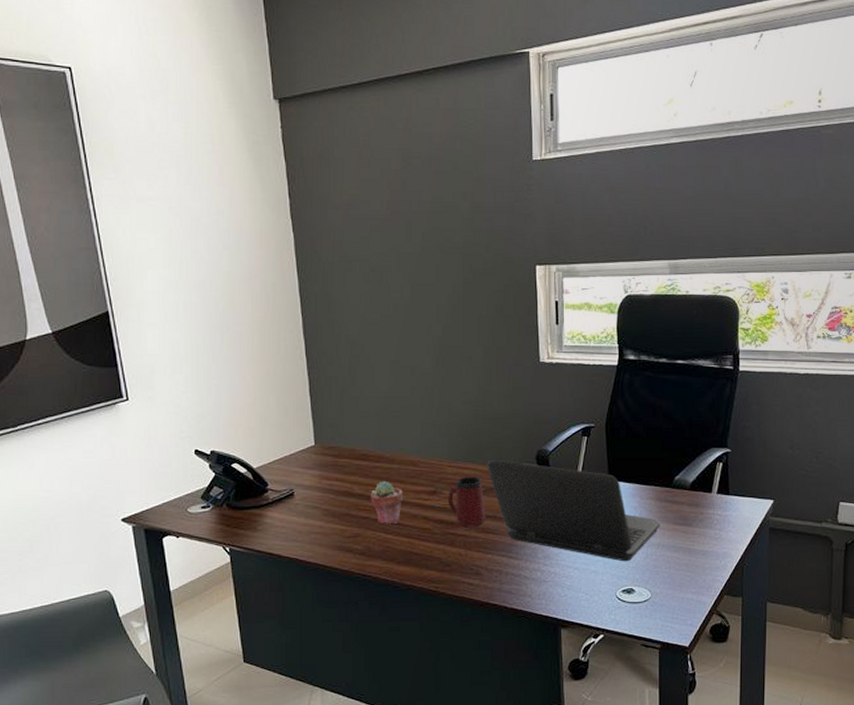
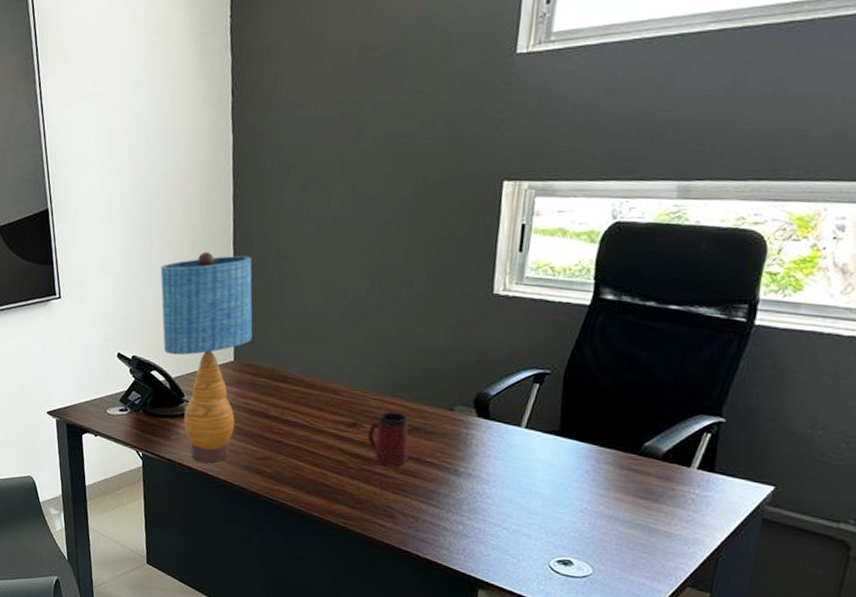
table lamp: none [233,343,330,549] -> present [160,251,253,463]
potted succulent: present [370,481,404,525] -> none [285,406,321,453]
laptop: present [487,459,660,562] -> none [416,397,617,530]

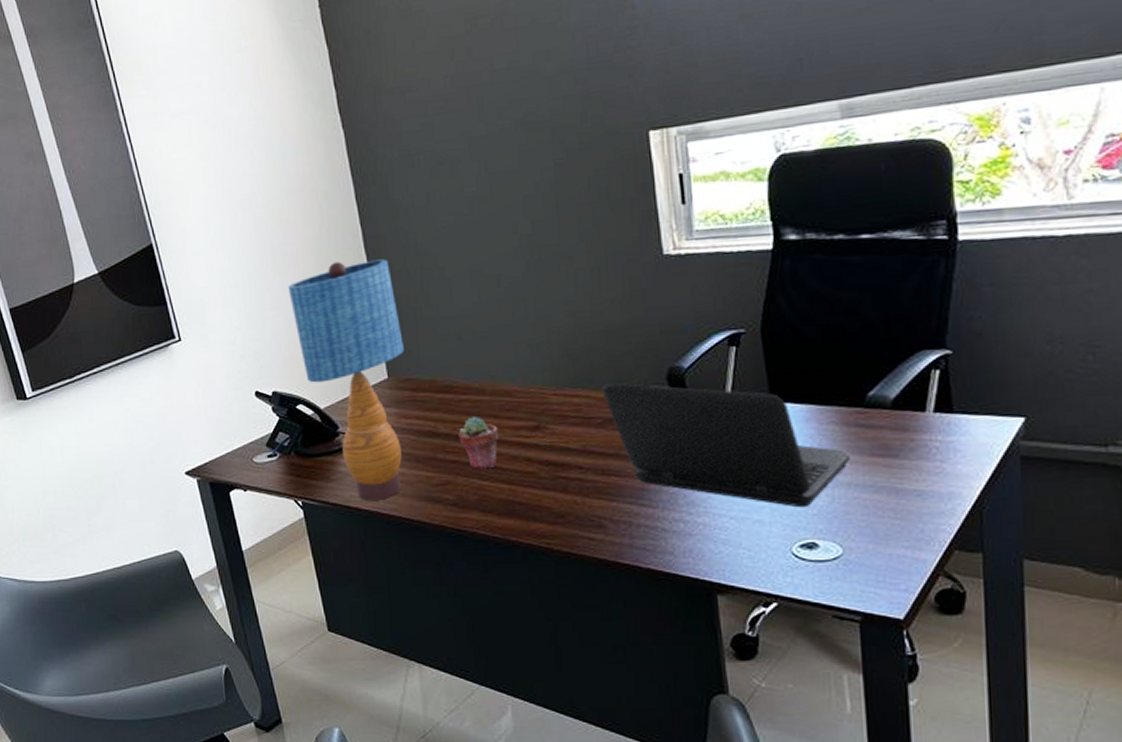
potted succulent: none [285,406,321,453] -> present [458,417,500,469]
mug: present [367,411,409,466] -> none [554,405,605,468]
laptop: none [416,397,617,530] -> present [602,382,850,508]

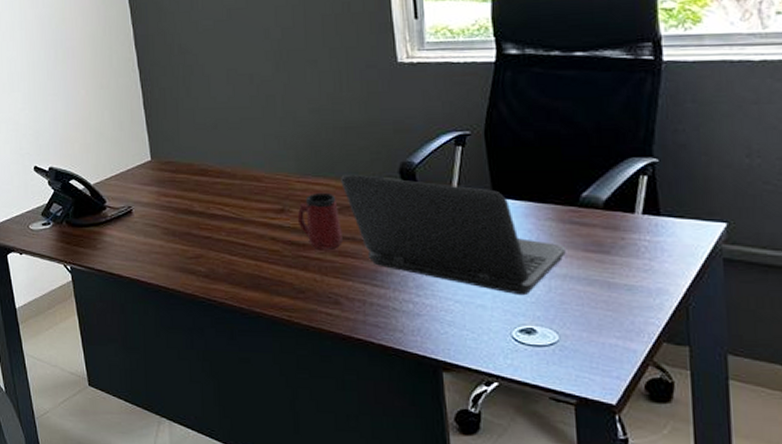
table lamp: present [288,259,404,501] -> none [67,55,166,269]
potted succulent: present [458,417,500,469] -> none [212,198,248,246]
mug: none [554,405,605,468] -> present [297,192,343,249]

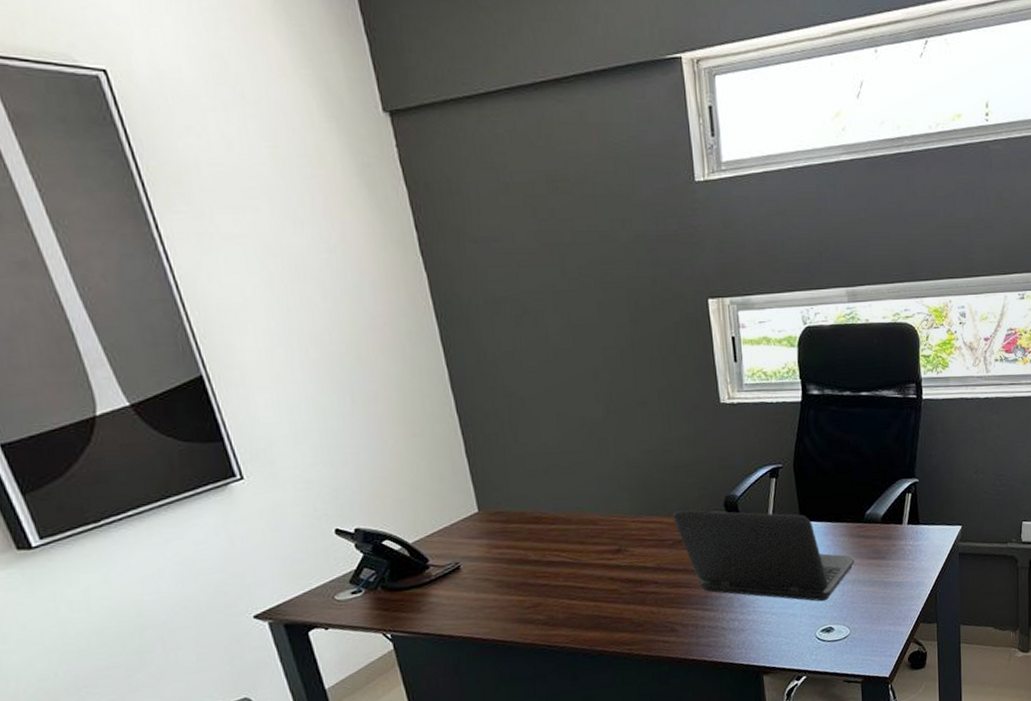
mug: present [297,192,343,249] -> none [633,529,676,583]

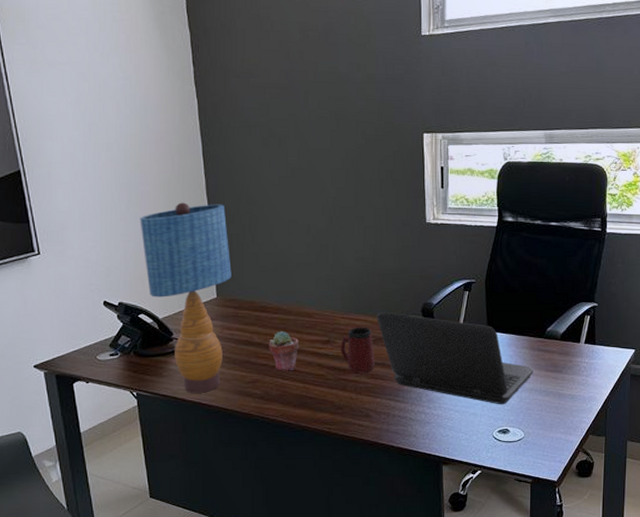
table lamp: none [369,399,494,628] -> present [140,202,231,393]
potted succulent: none [548,544,586,591] -> present [269,331,300,371]
mug: none [633,529,676,583] -> present [340,327,375,373]

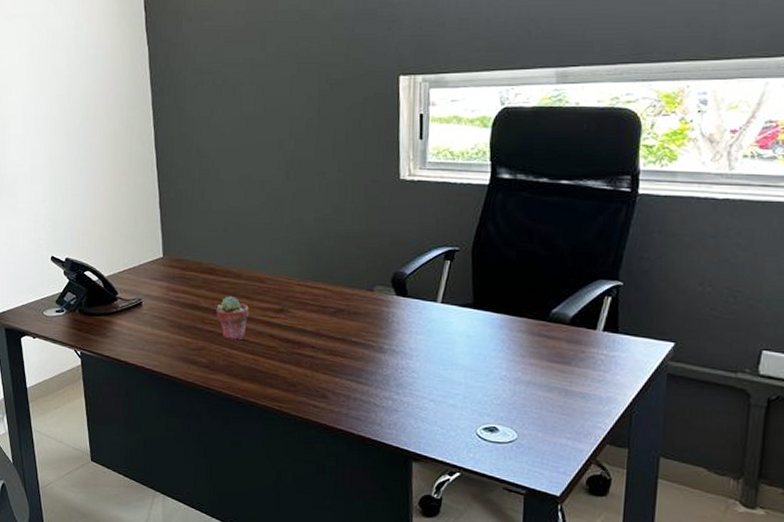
table lamp: present [140,202,231,393] -> none [88,155,179,357]
mug: present [340,327,375,373] -> none [294,296,335,348]
laptop: present [377,312,533,405] -> none [338,280,532,398]

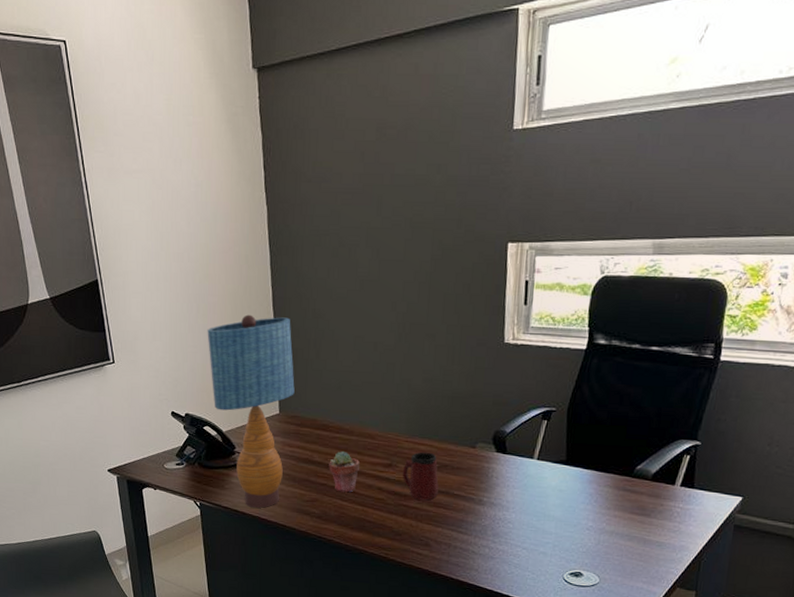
table lamp: none [88,155,179,357] -> present [207,314,295,508]
mug: none [294,296,335,348] -> present [402,452,439,500]

